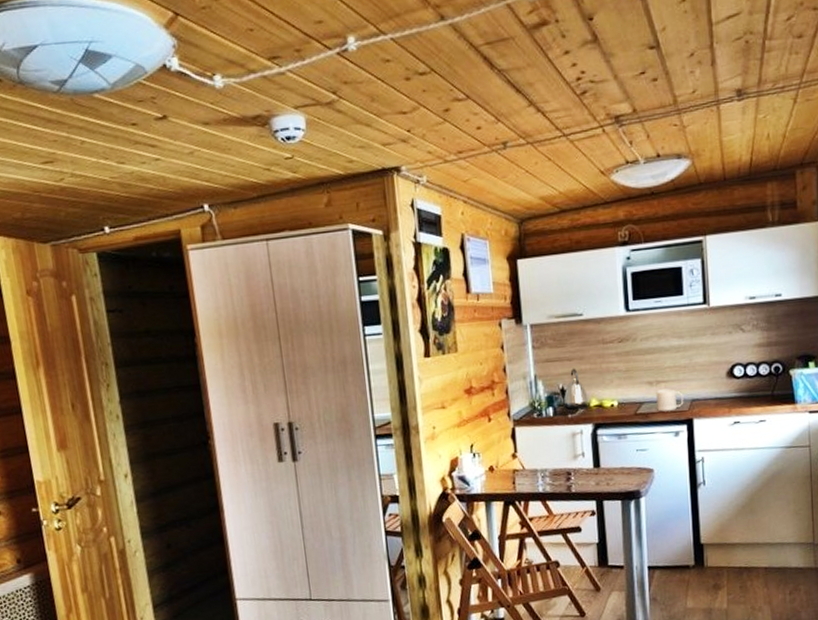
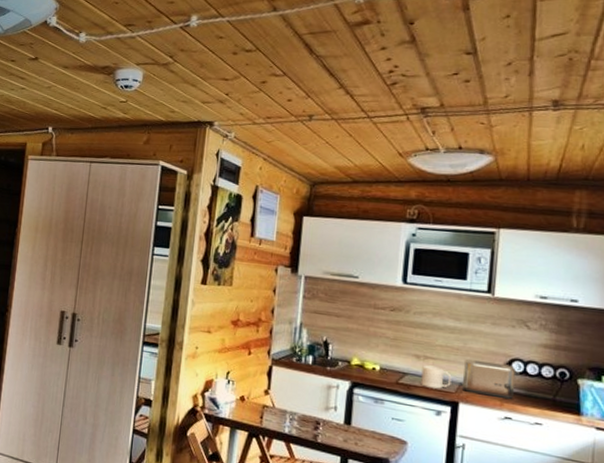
kettle: present [563,368,590,411] -> none [324,324,351,366]
toaster: none [692,371,741,408] -> present [461,358,520,400]

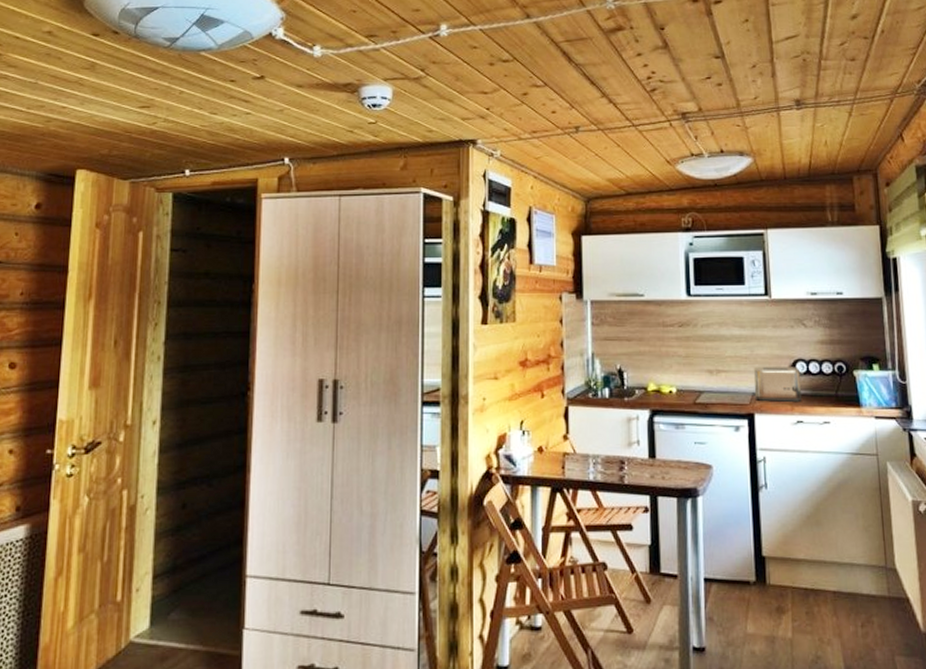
mug: present [421,365,452,389] -> none [716,379,745,403]

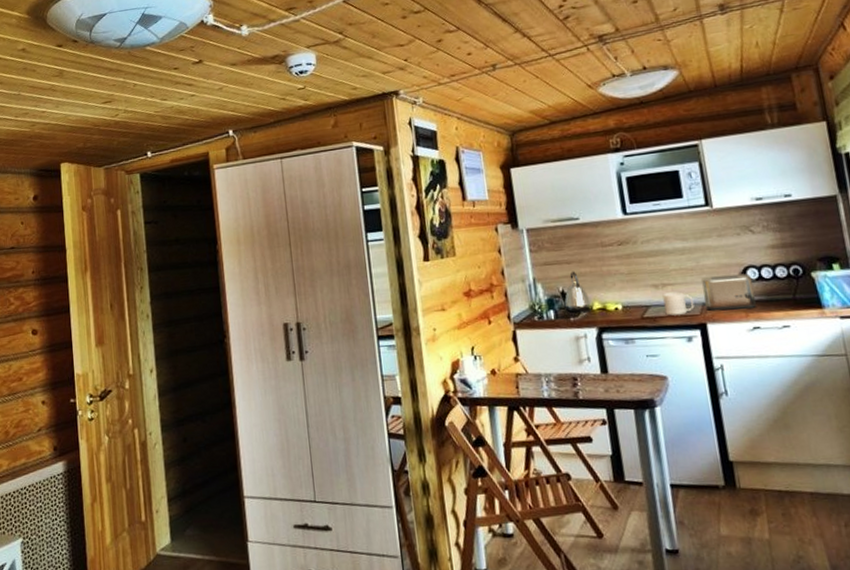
kettle: none [620,349,647,394] -> present [564,271,592,314]
mug: none [716,379,745,403] -> present [662,291,695,316]

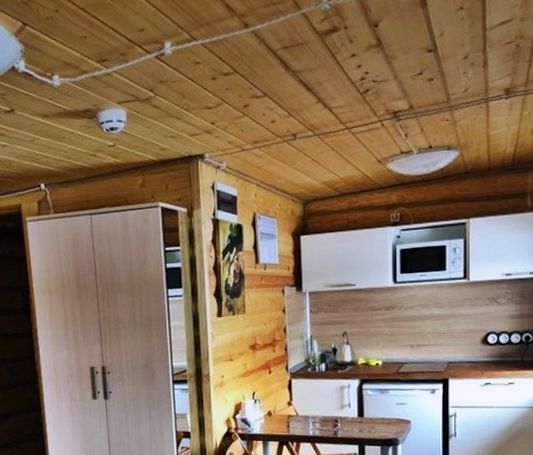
mug: present [662,291,695,316] -> none [417,351,441,371]
toaster: present [700,273,757,312] -> none [449,338,494,369]

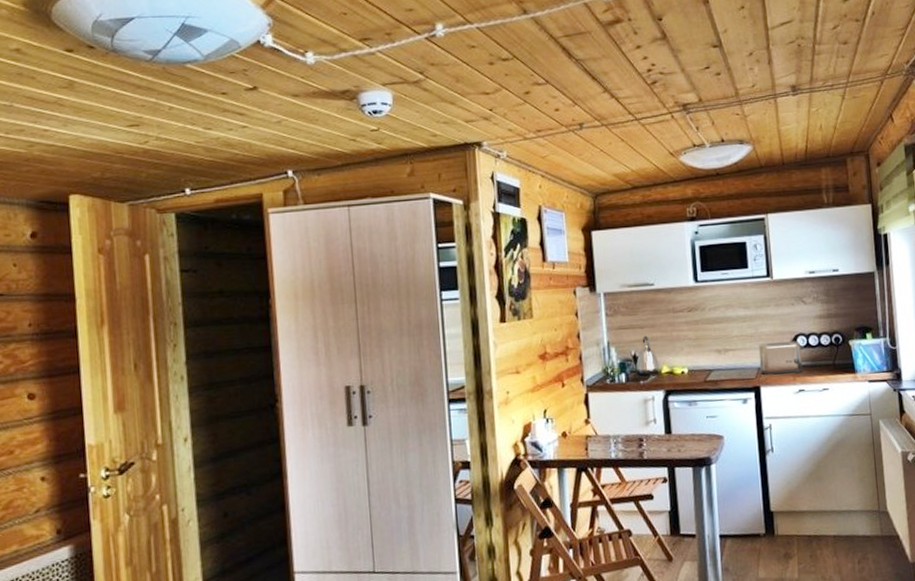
toaster: none [449,338,494,369] -> present [758,341,804,376]

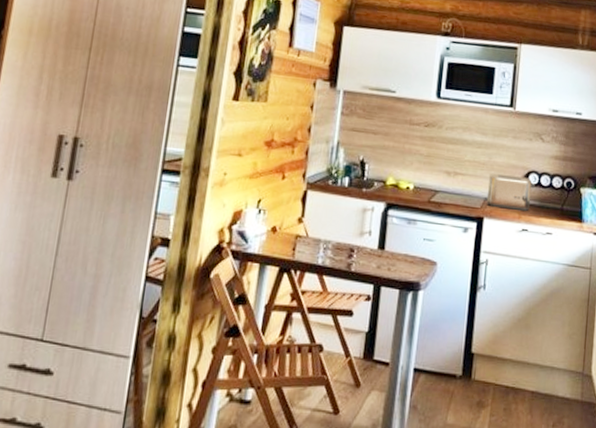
kettle: present [635,335,661,377] -> none [360,142,387,186]

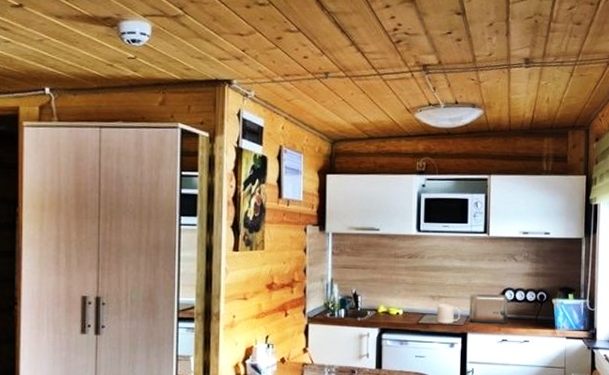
mug: none [450,181,478,205] -> present [437,304,461,324]

